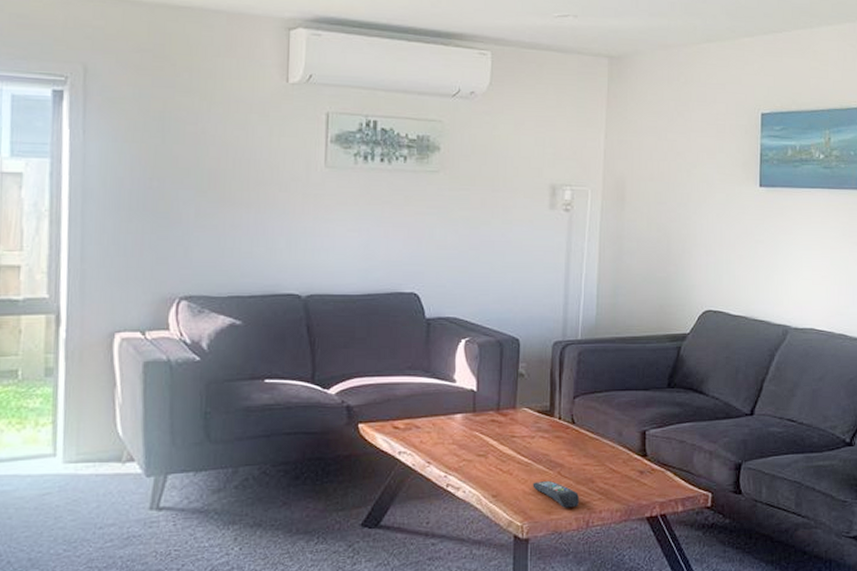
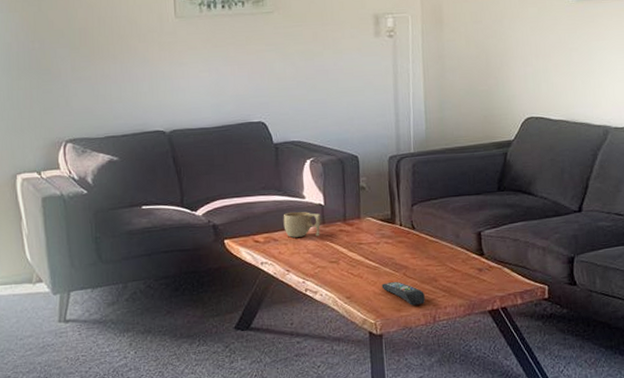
cup: none [428,396,471,426] -> present [283,211,321,238]

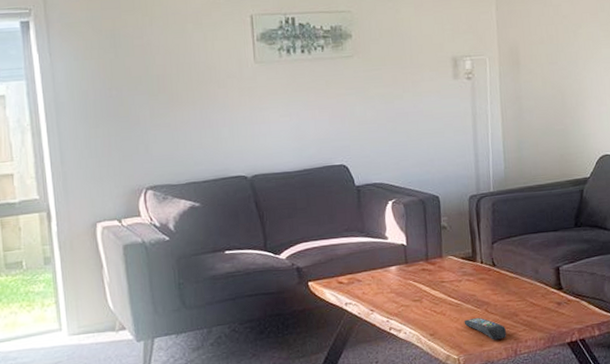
cup: present [283,211,321,238] -> none [366,252,404,278]

